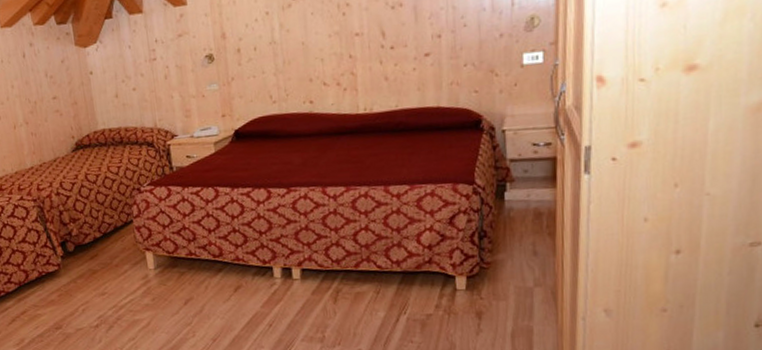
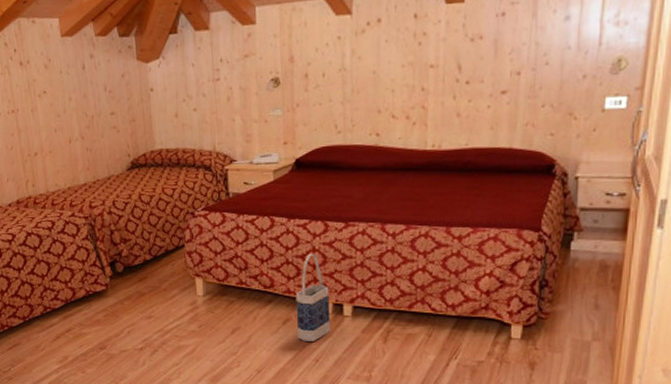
bag: none [244,220,281,307] -> present [295,253,330,341]

